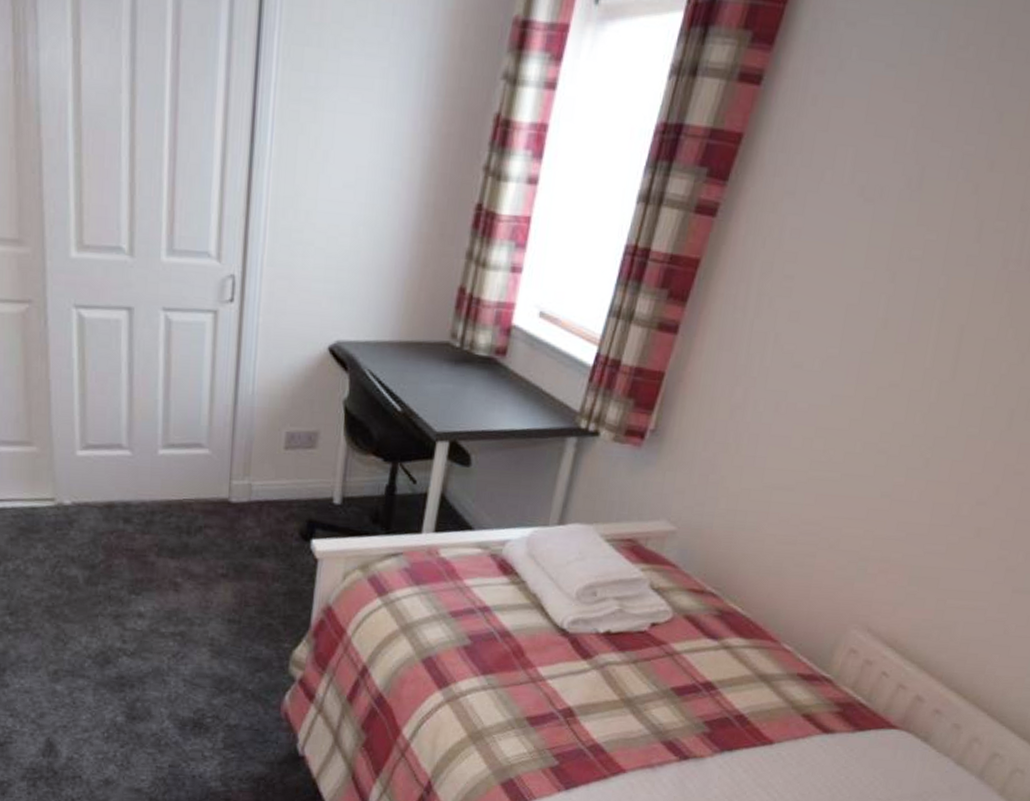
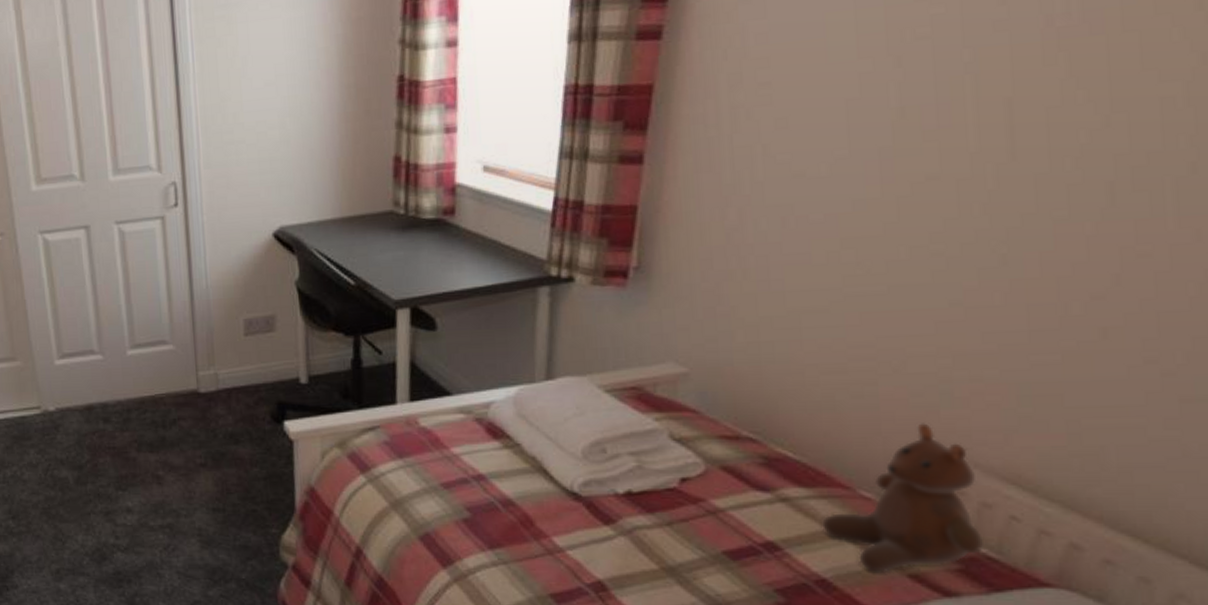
teddy bear: none [750,592,867,711] -> present [822,423,983,572]

